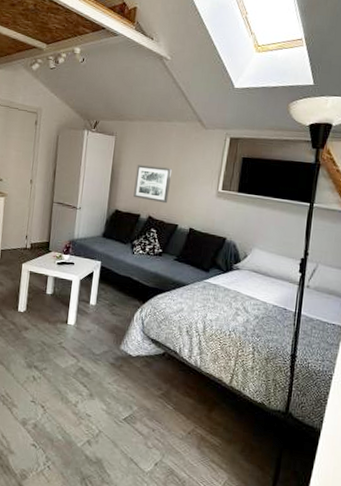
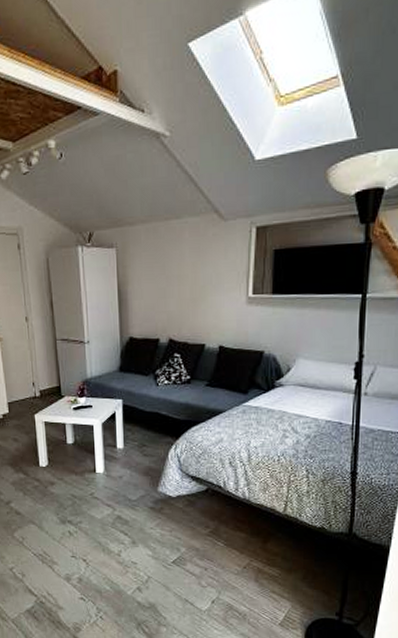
wall art: present [133,165,173,204] -> none [147,277,191,322]

